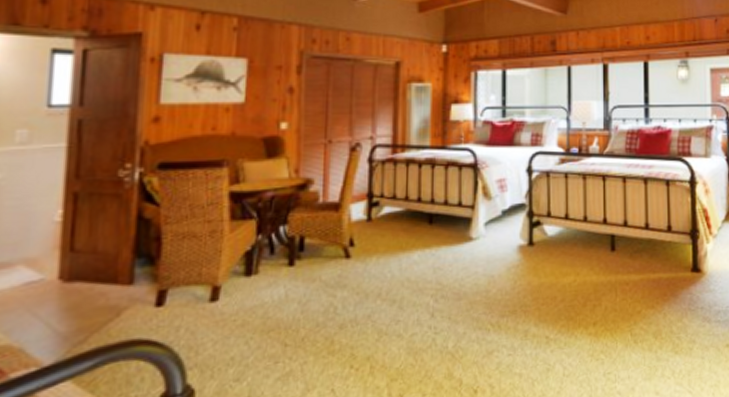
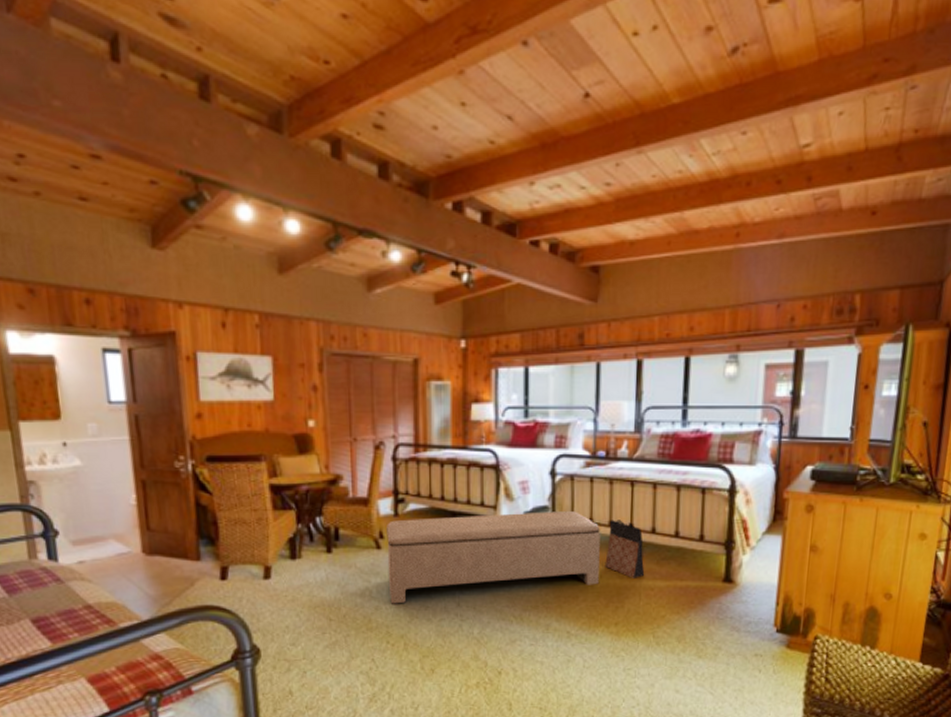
bench: none [356,208,576,321] -> present [387,511,600,604]
bag: none [581,214,620,274] -> present [605,520,645,578]

